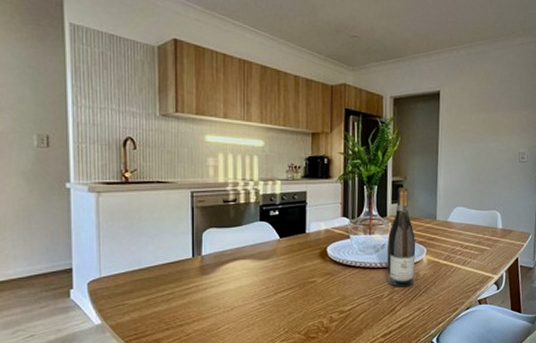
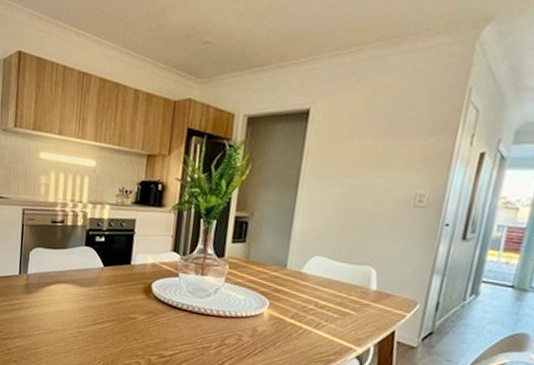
wine bottle: present [387,188,416,287] -> none [217,225,257,342]

